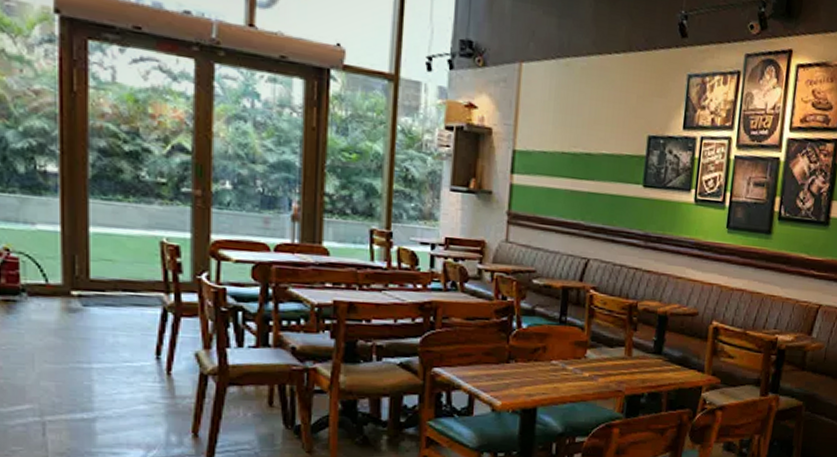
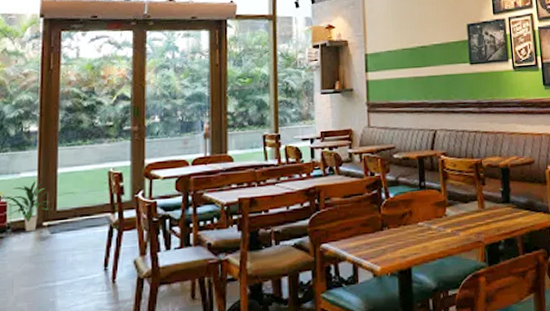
indoor plant: none [25,236,81,300] -> present [11,180,51,232]

